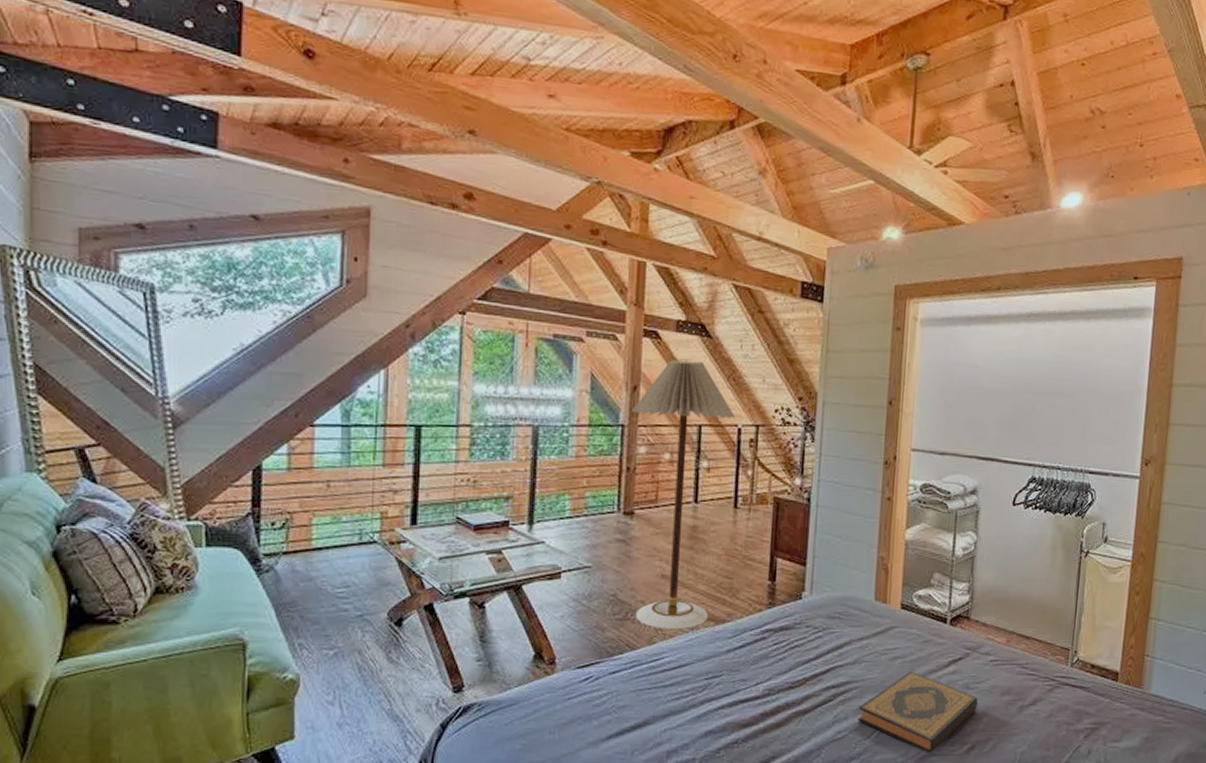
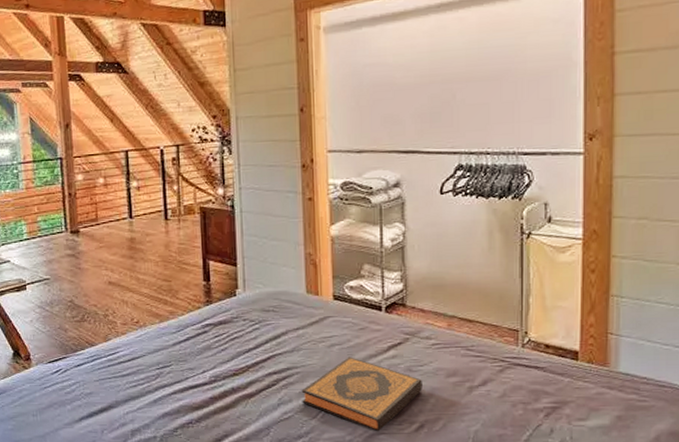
floor lamp: present [631,359,735,629] -> none [67,95,157,327]

